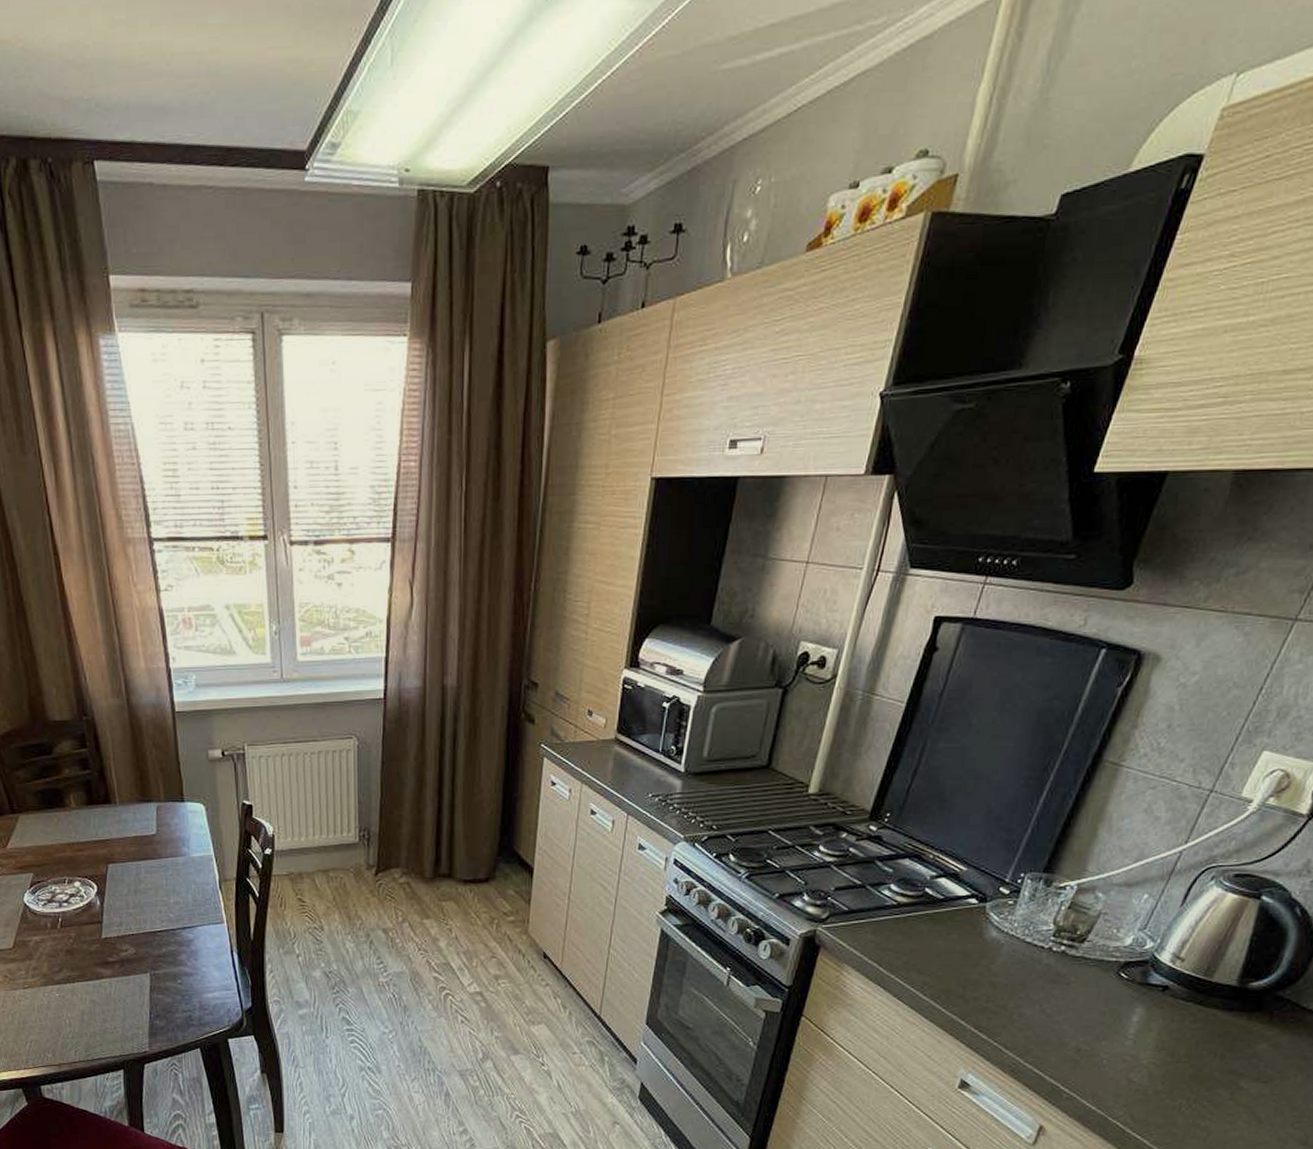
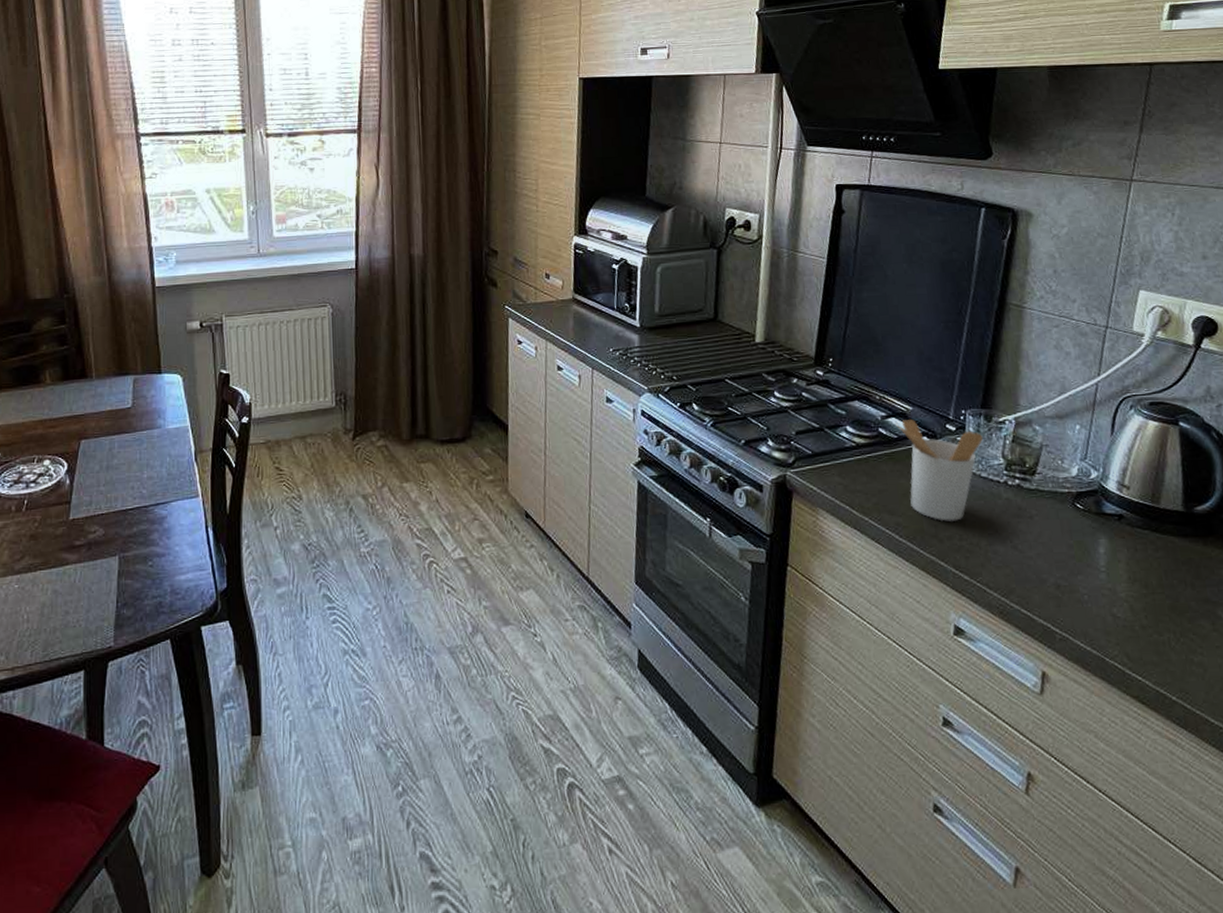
utensil holder: none [943,879,1038,983] -> present [895,418,984,522]

